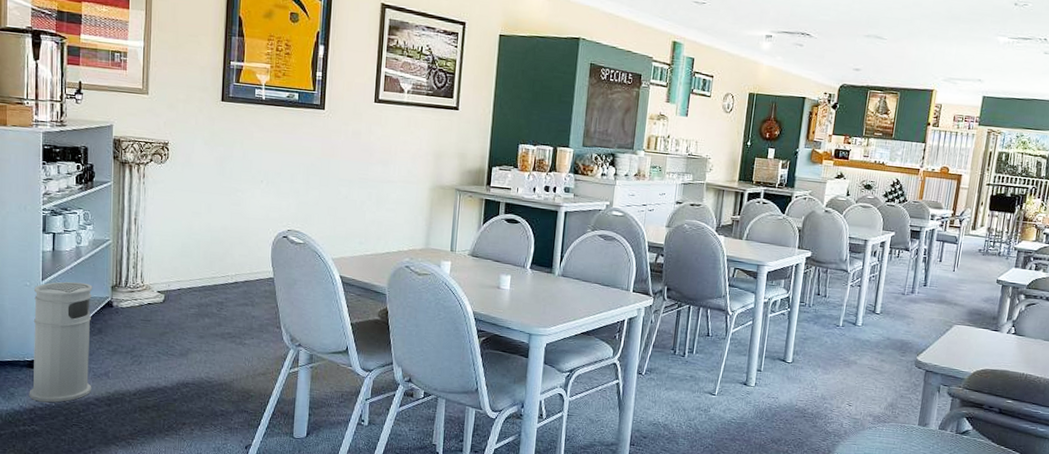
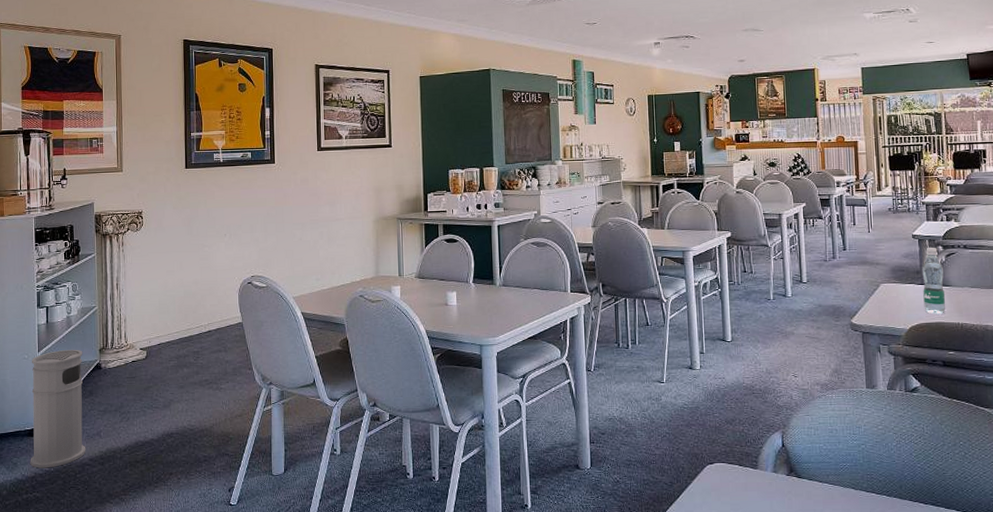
bottle: none [992,294,1021,363] -> present [922,247,946,315]

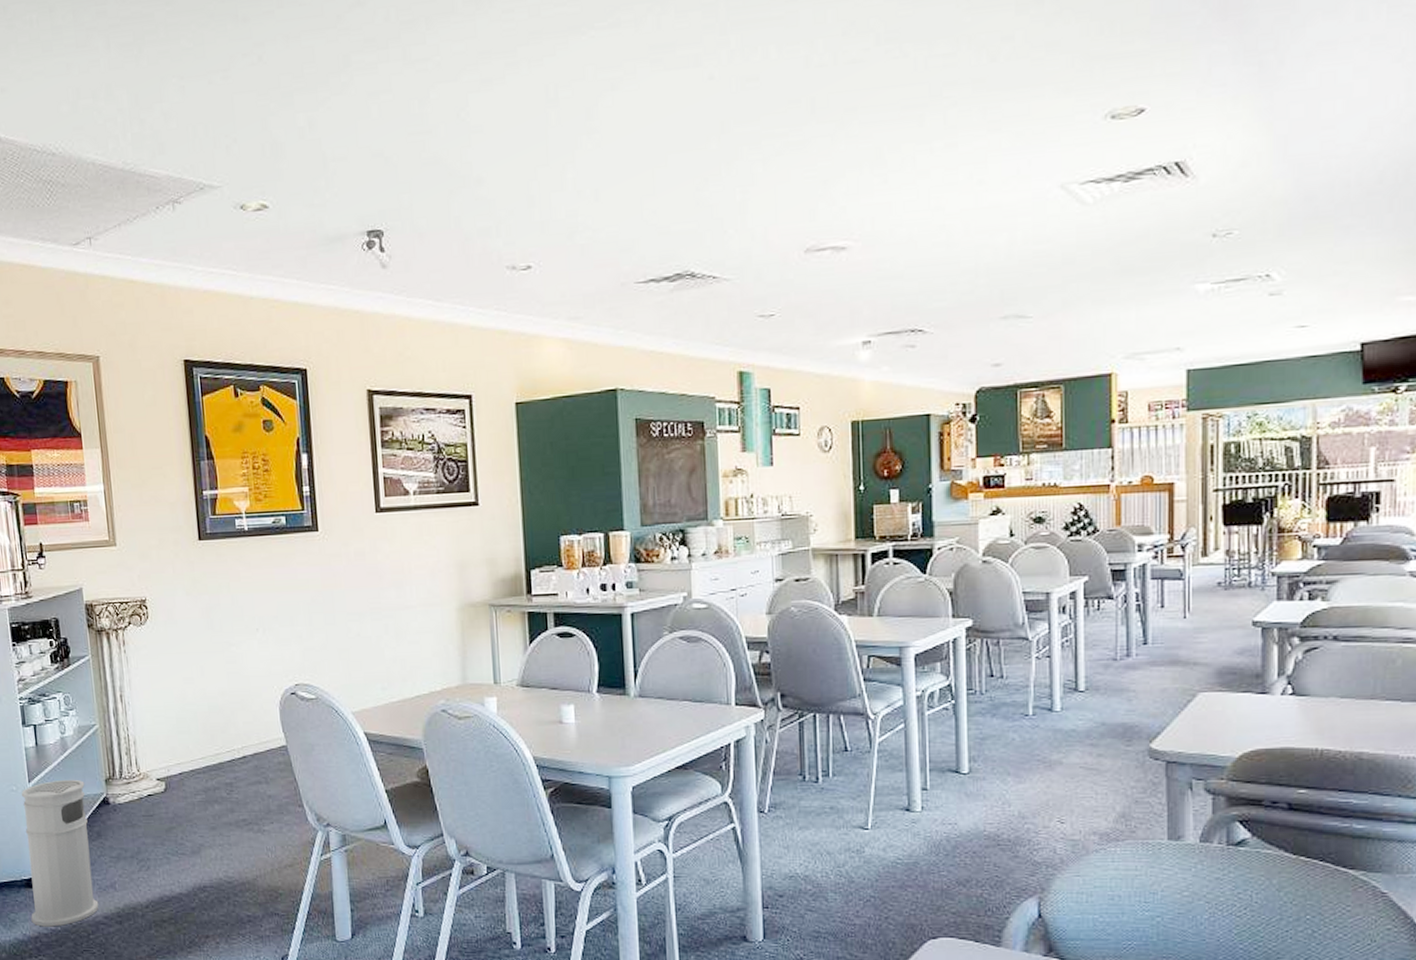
bottle: present [922,247,946,315] -> none [1264,639,1299,737]

